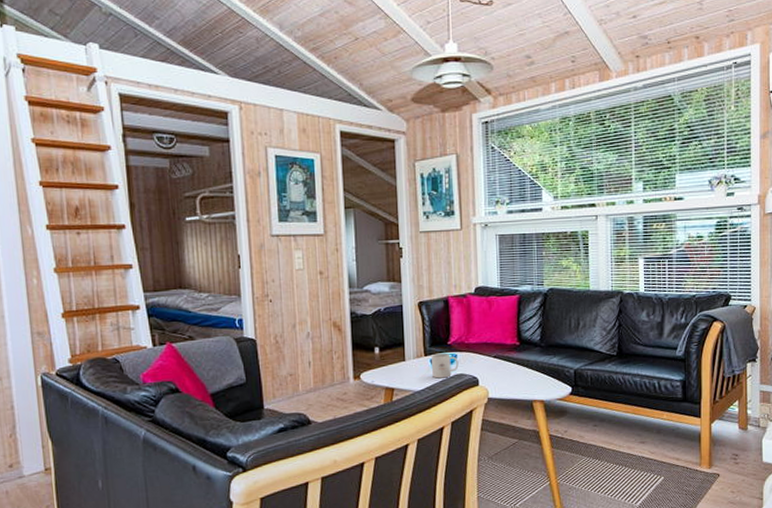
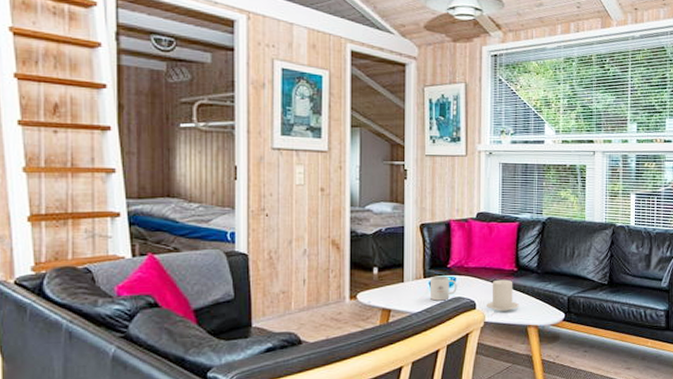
candle: none [489,354,523,387] -> present [487,279,519,312]

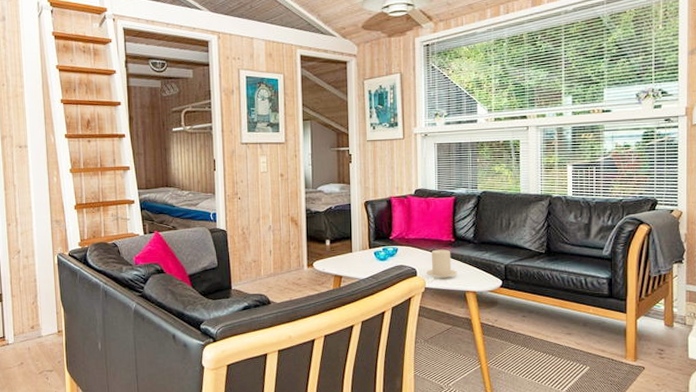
mug: present [429,275,457,301] -> none [374,246,399,269]

